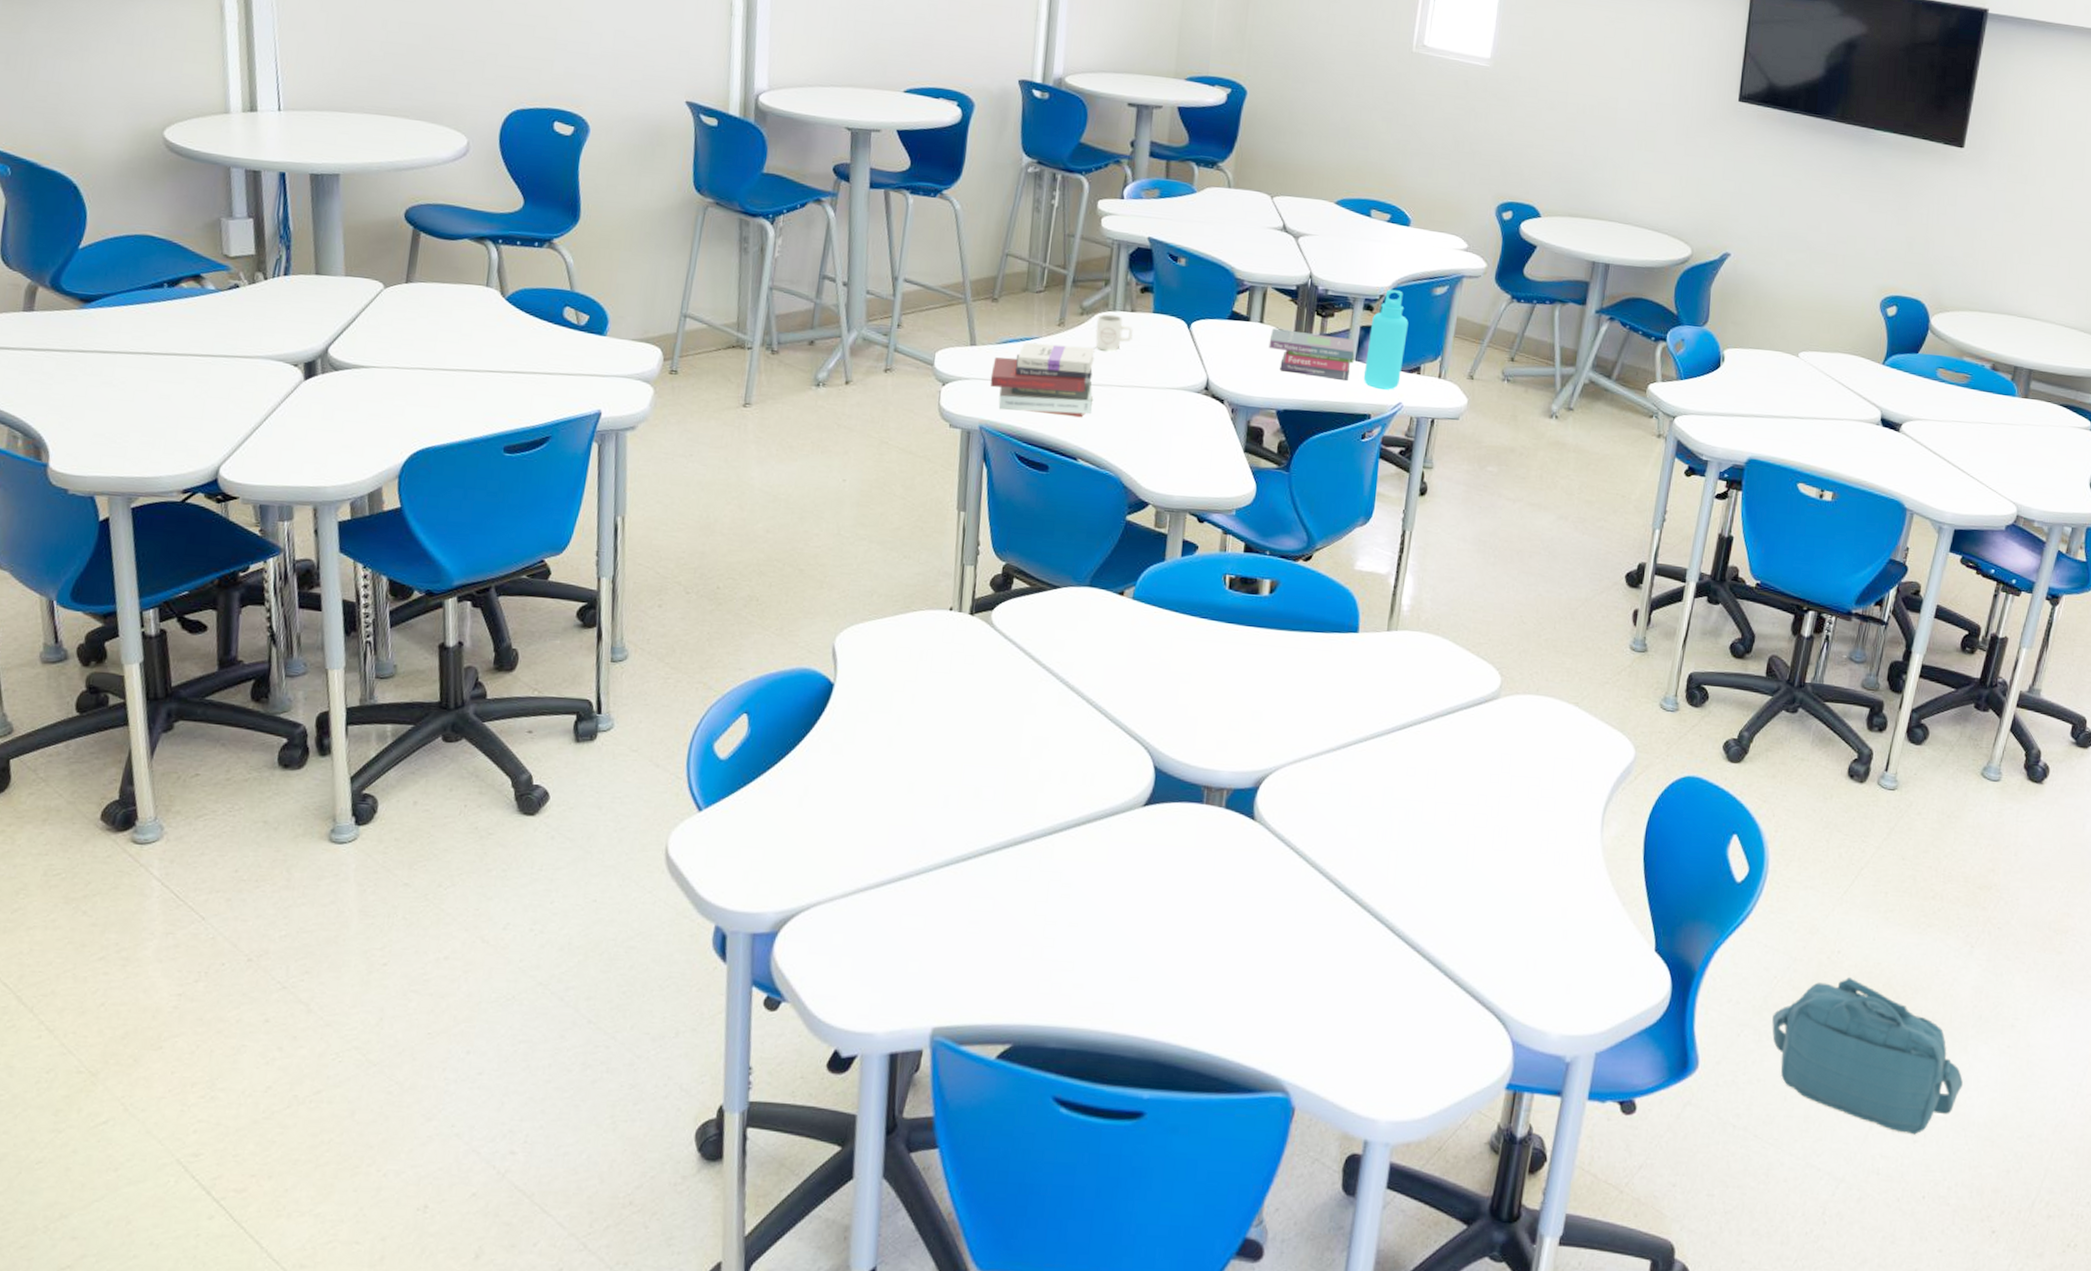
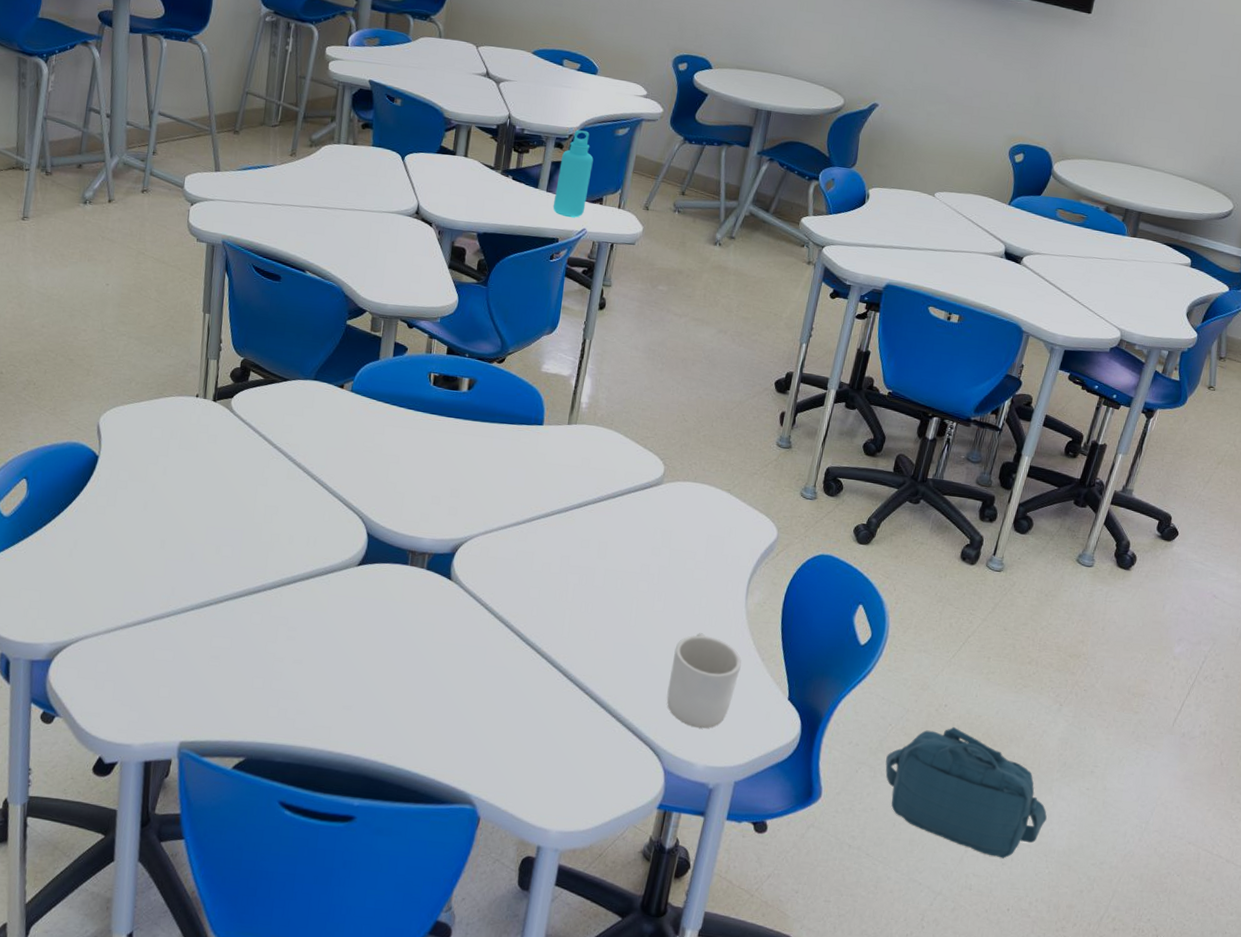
books: present [990,342,1095,418] -> none [231,169,322,236]
mug: present [1095,314,1133,352] -> none [322,146,355,179]
books: present [1268,328,1355,380] -> none [471,162,546,209]
mug: none [1512,874,1599,989] -> present [667,633,741,728]

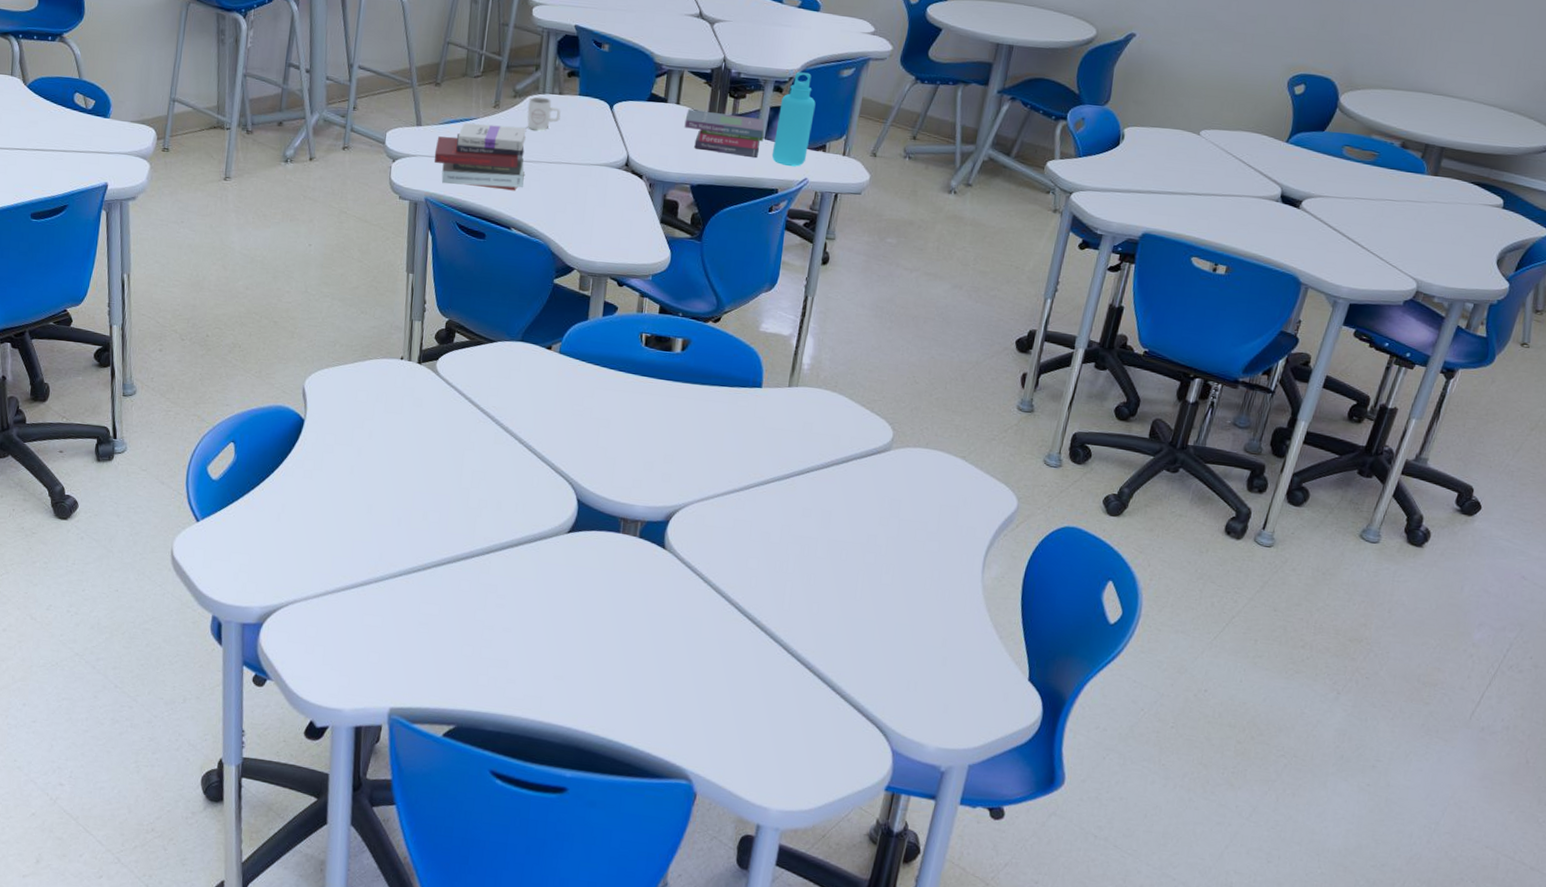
books: none [231,169,322,236] -> present [434,122,527,191]
mug: none [322,146,355,179] -> present [527,96,561,131]
books: none [471,162,546,209] -> present [684,109,764,158]
mug: present [667,633,741,728] -> none [895,608,977,708]
shoulder bag: present [885,726,1047,859] -> none [1136,713,1320,856]

